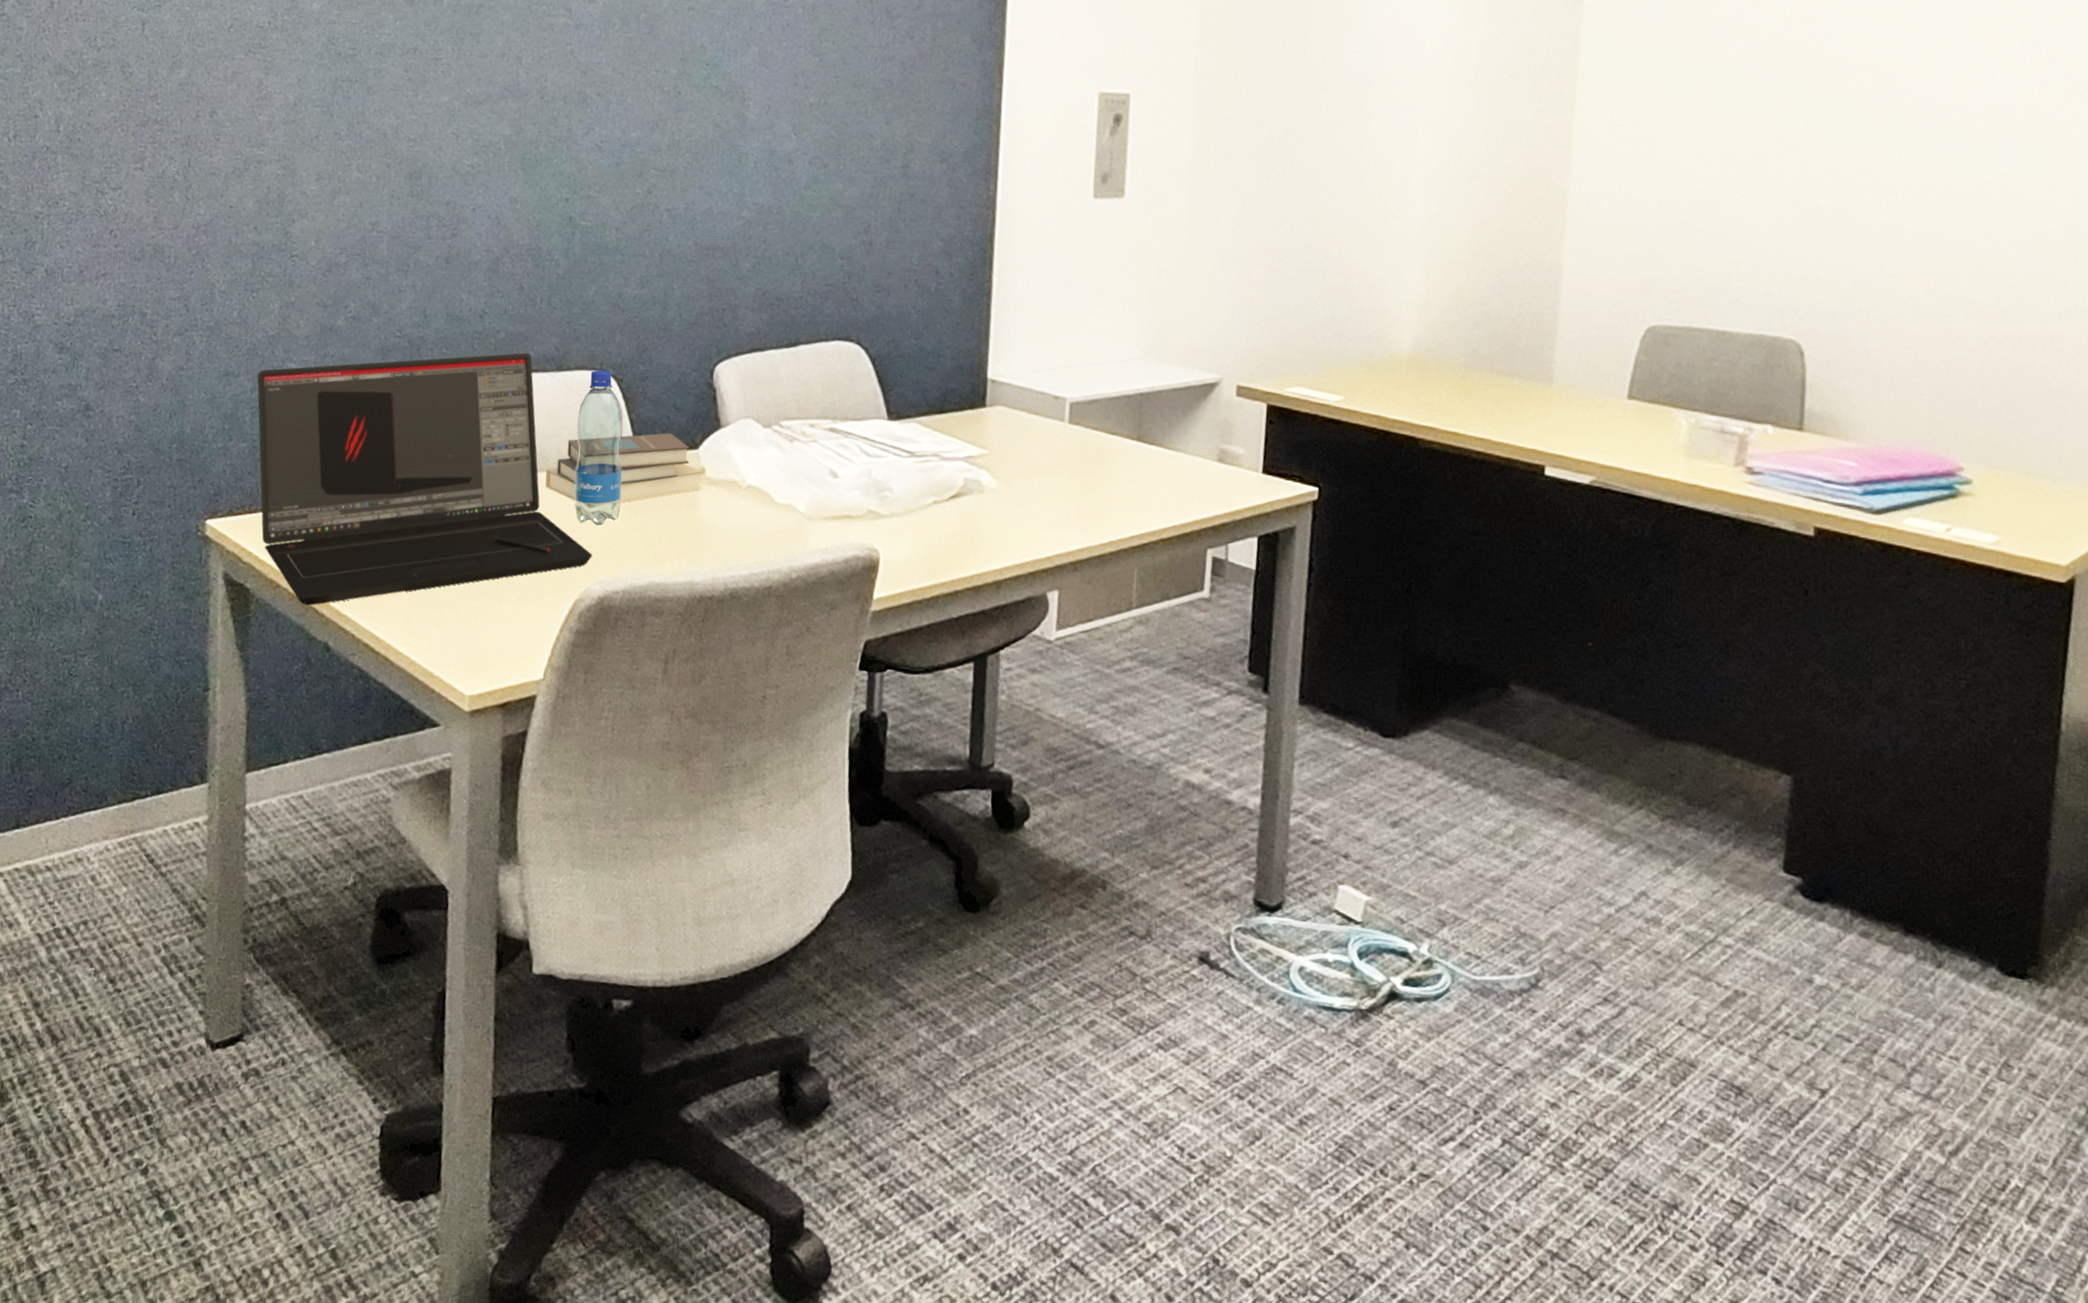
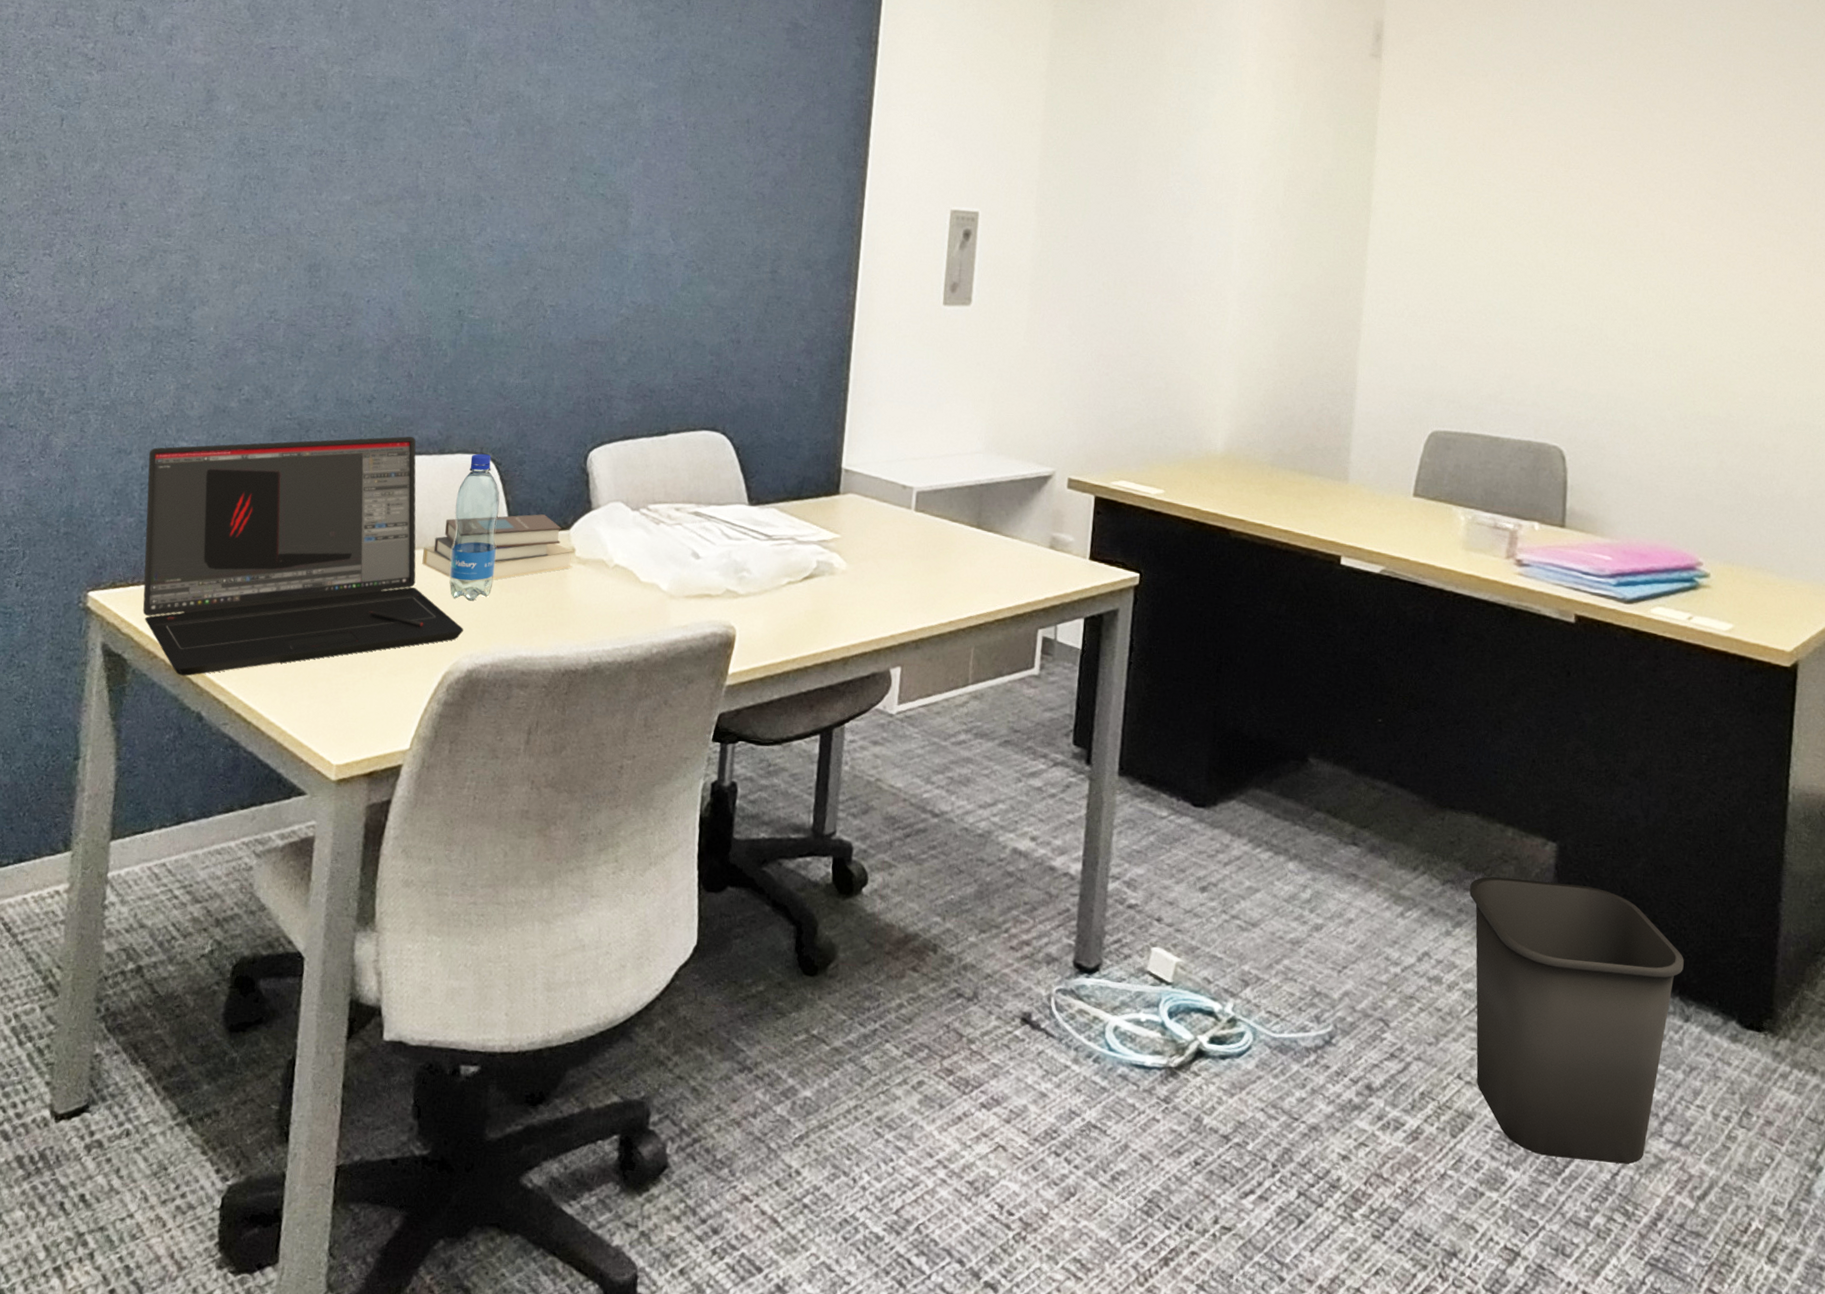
waste bin: none [1692,812,1937,1117] -> present [1469,876,1684,1164]

